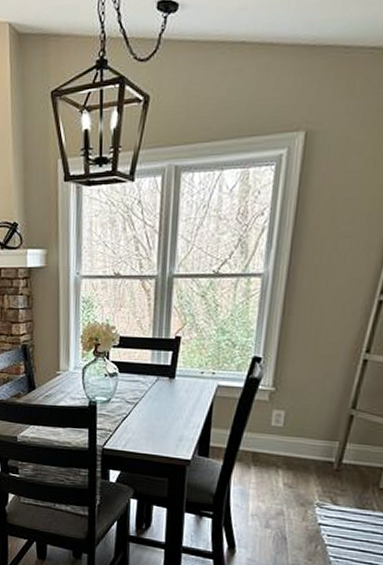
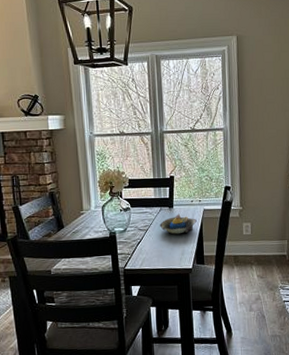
decorative bowl: none [154,387,206,414] -> present [160,213,197,234]

